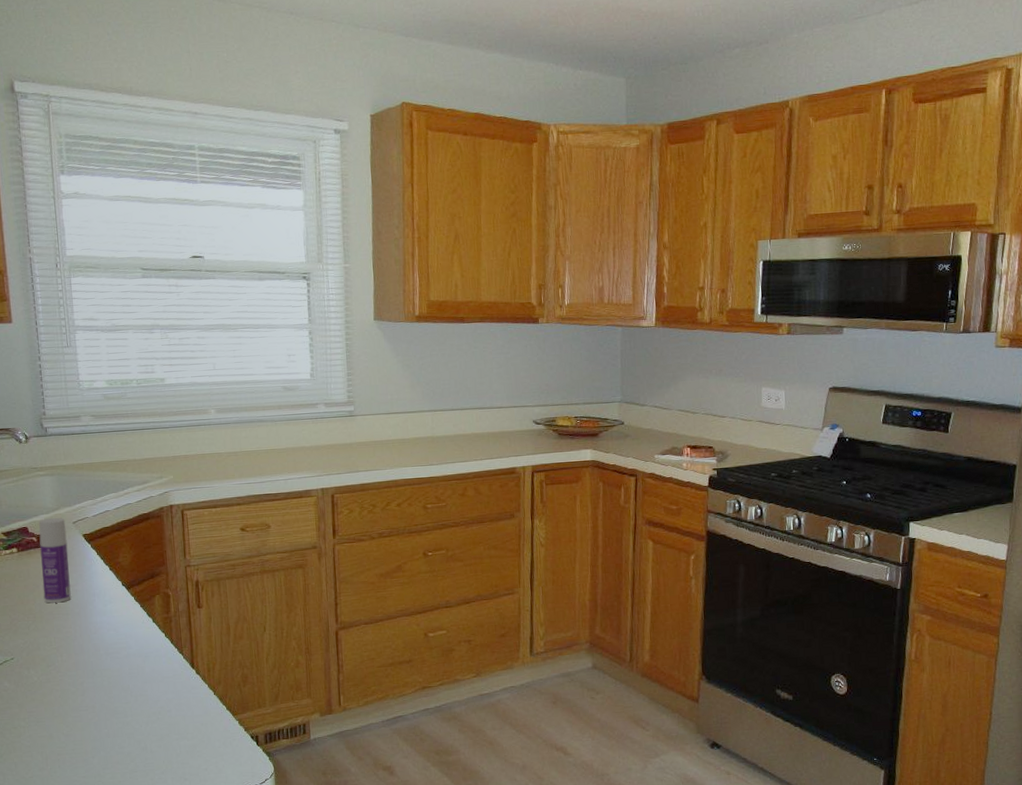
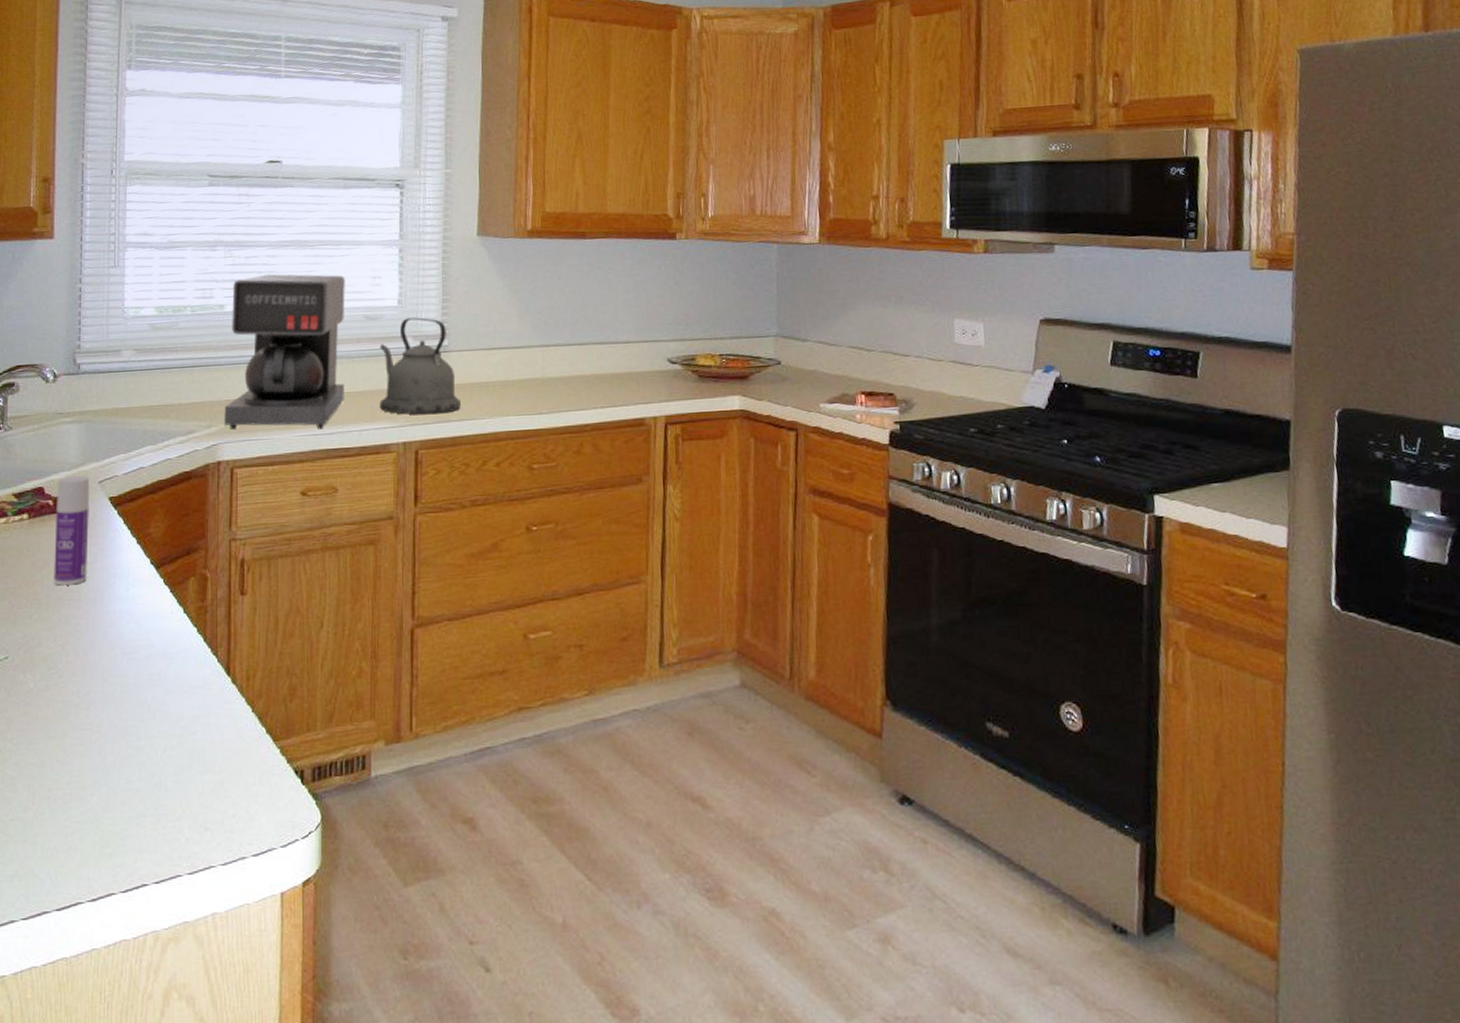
coffee maker: none [171,352,271,480] -> present [224,274,345,430]
kettle: none [297,388,367,467] -> present [379,317,461,415]

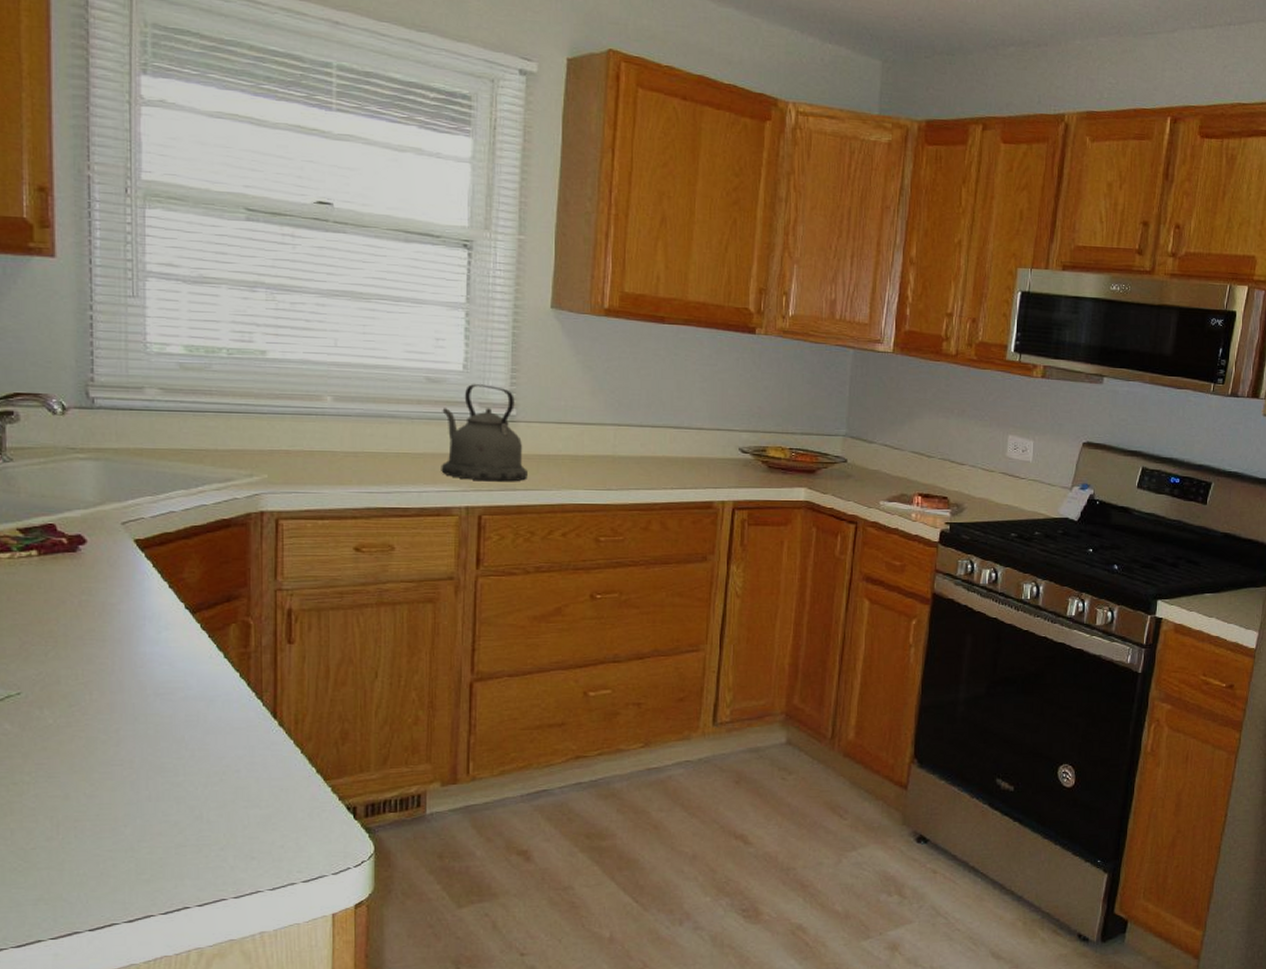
bottle: present [53,476,90,586] -> none [71,515,112,625]
coffee maker: present [224,274,345,430] -> none [267,323,405,488]

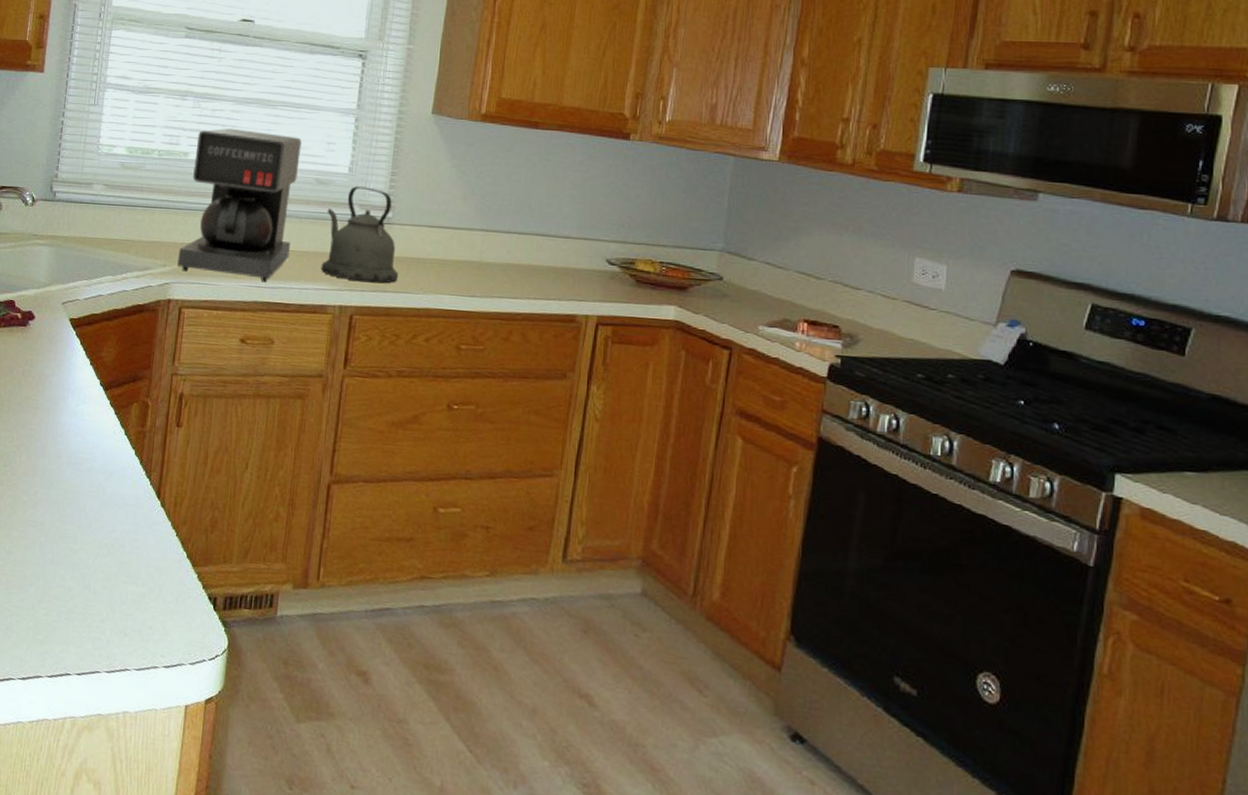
coffee maker: none [267,323,405,488] -> present [177,128,302,283]

